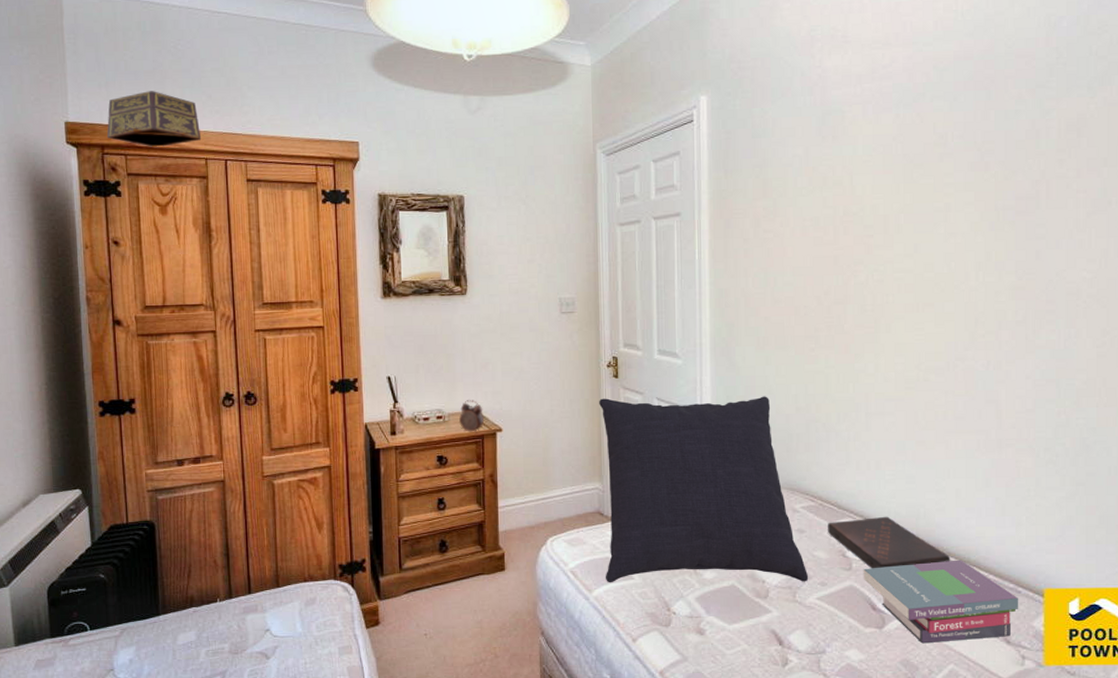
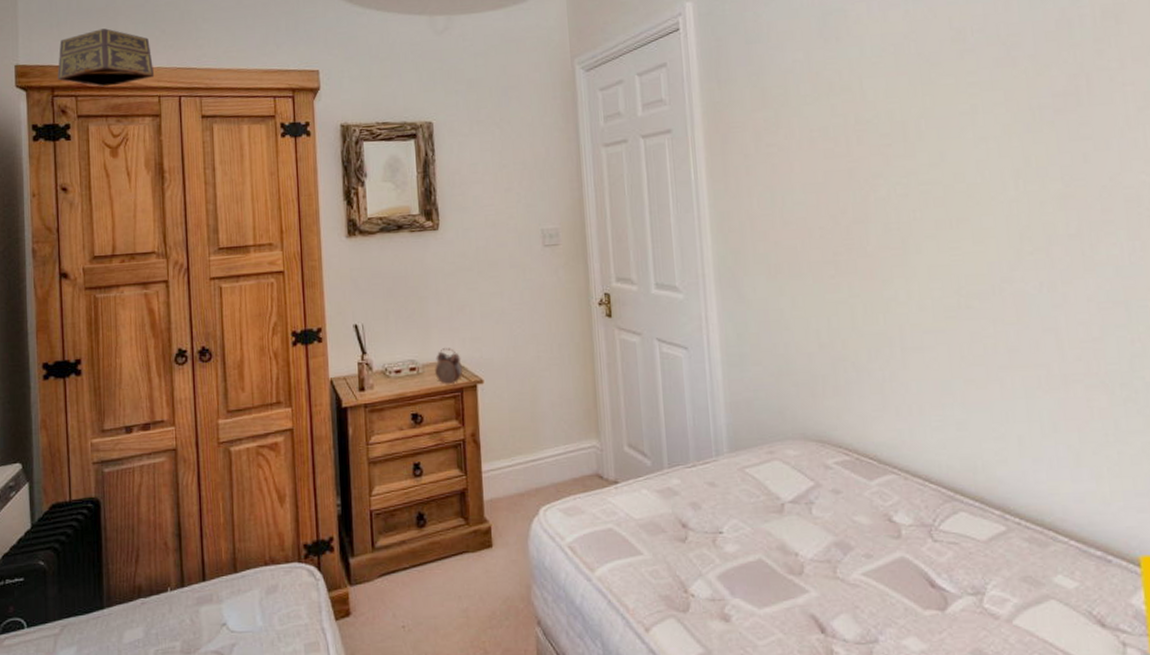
cushion: present [599,396,809,583] -> none [591,332,850,560]
book: present [828,516,951,569] -> none [868,471,1021,536]
books: present [863,560,1019,644] -> none [915,522,1112,629]

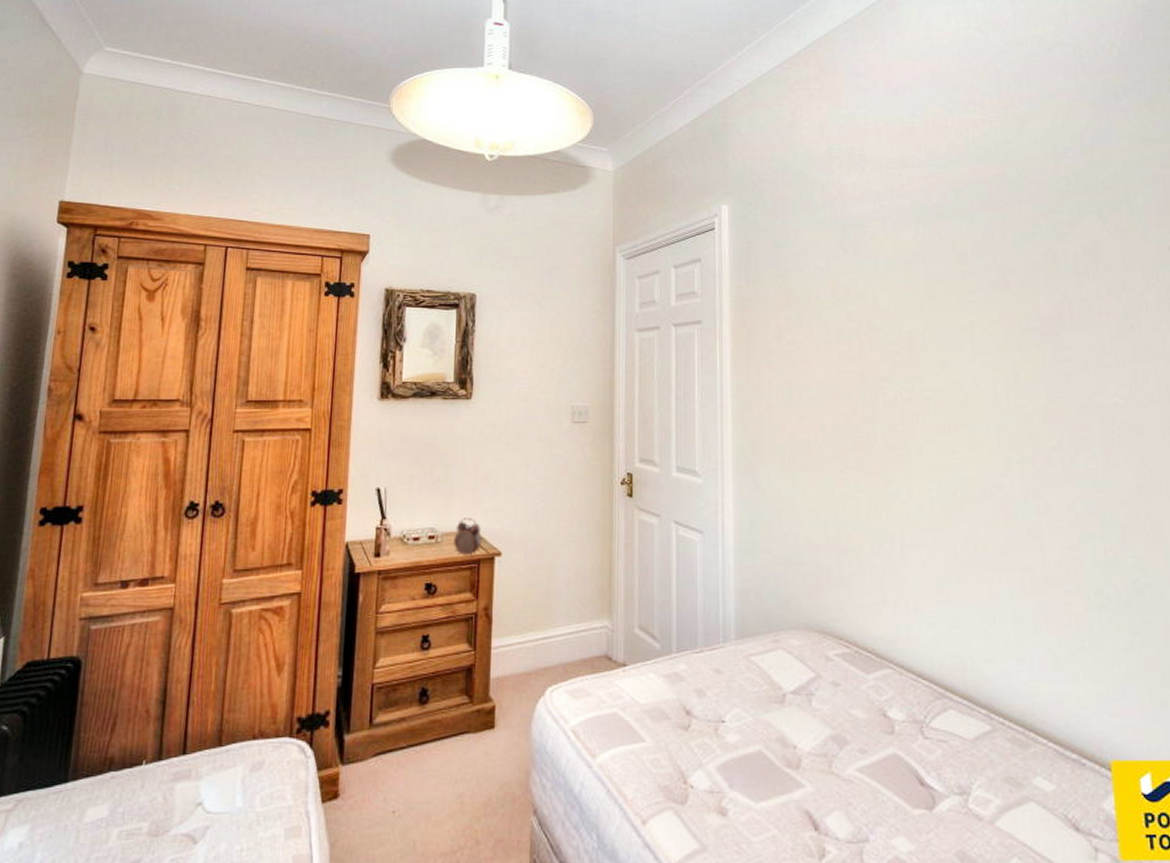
decorative box: present [57,28,155,88] -> none [102,174,204,232]

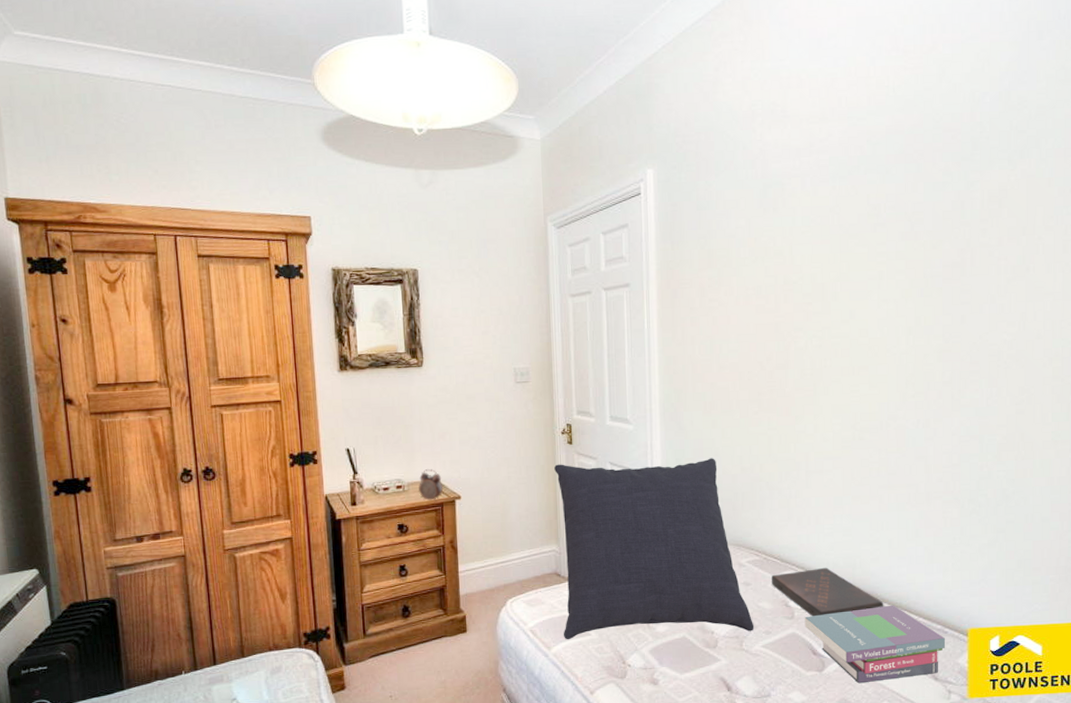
cushion: none [611,520,846,748] -> present [554,458,755,640]
book: none [865,667,1004,733] -> present [772,567,884,617]
books: none [907,723,1085,830] -> present [804,605,946,684]

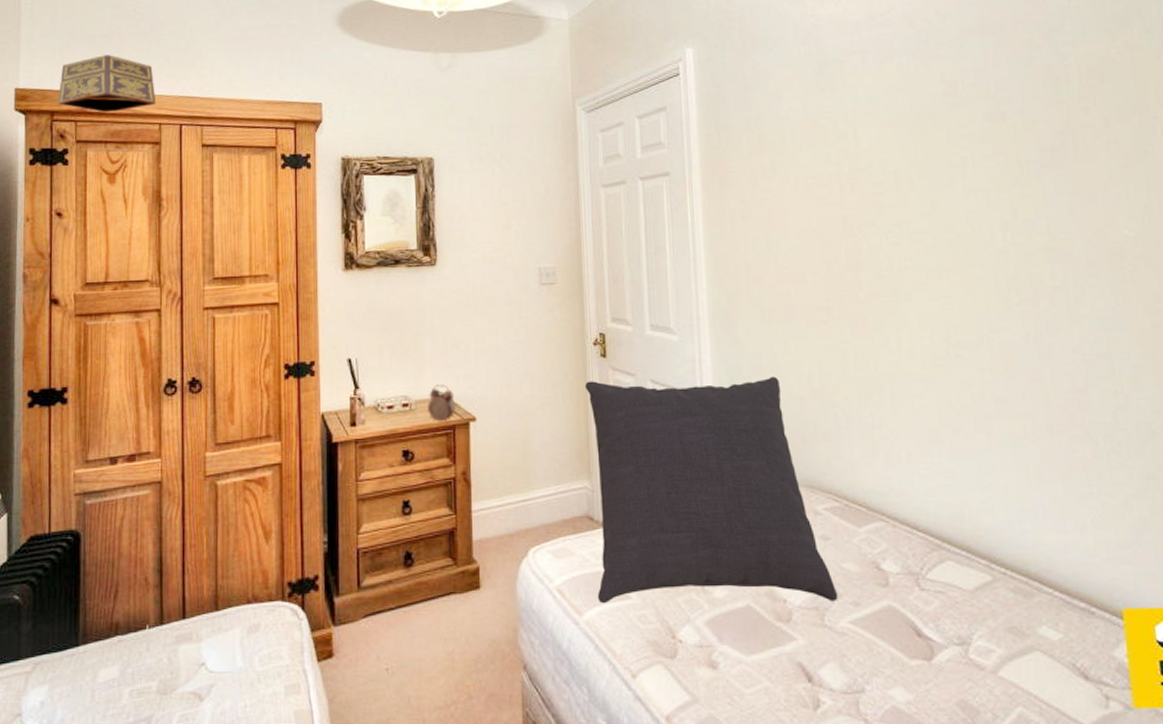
decorative box: none [49,165,149,224] -> present [57,55,156,114]
book: present [772,567,884,617] -> none [856,519,1006,585]
books: present [804,605,946,684] -> none [902,572,1095,680]

